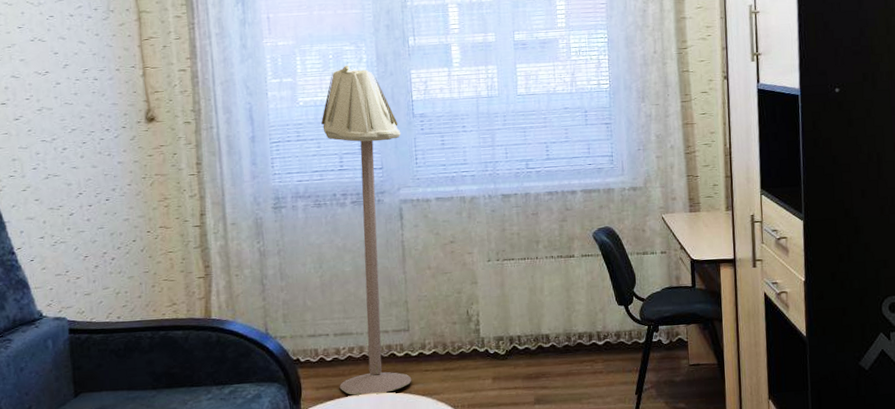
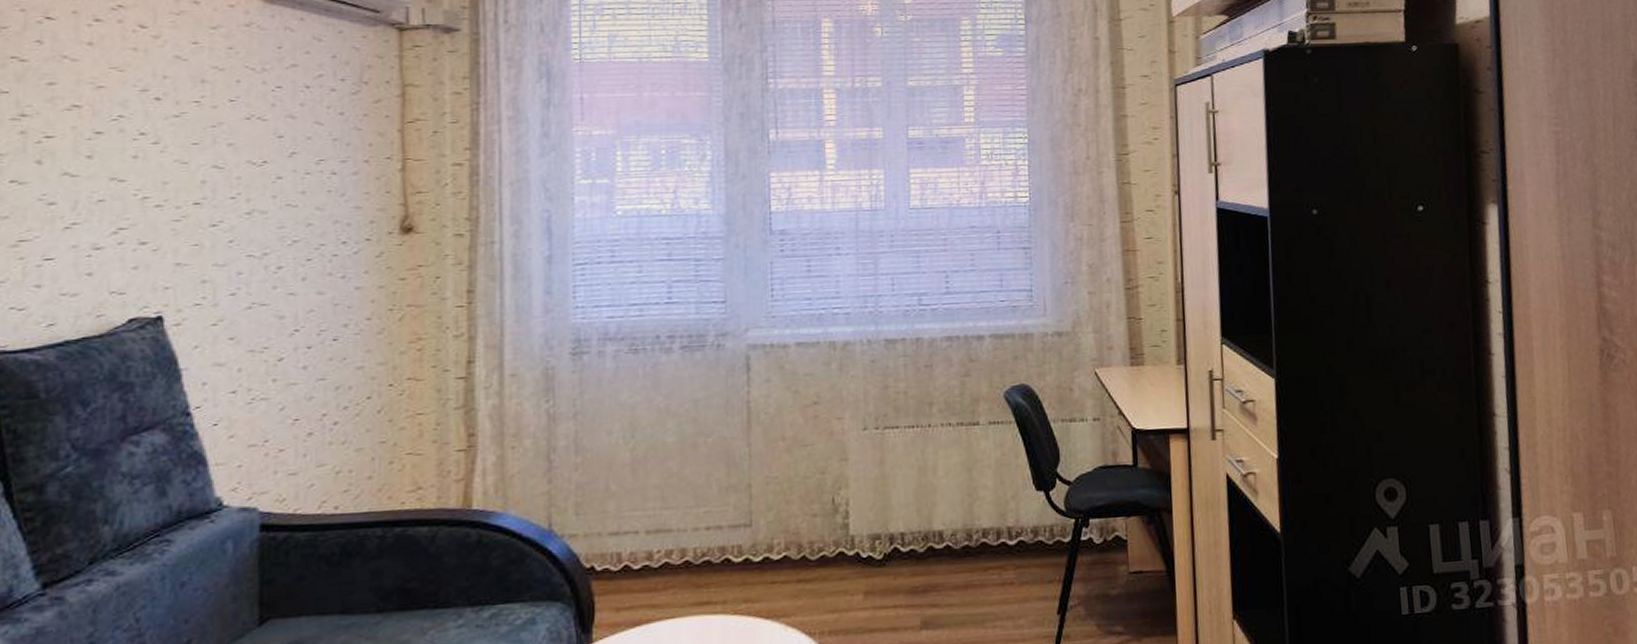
floor lamp: present [321,65,412,396] -> none [645,163,753,620]

